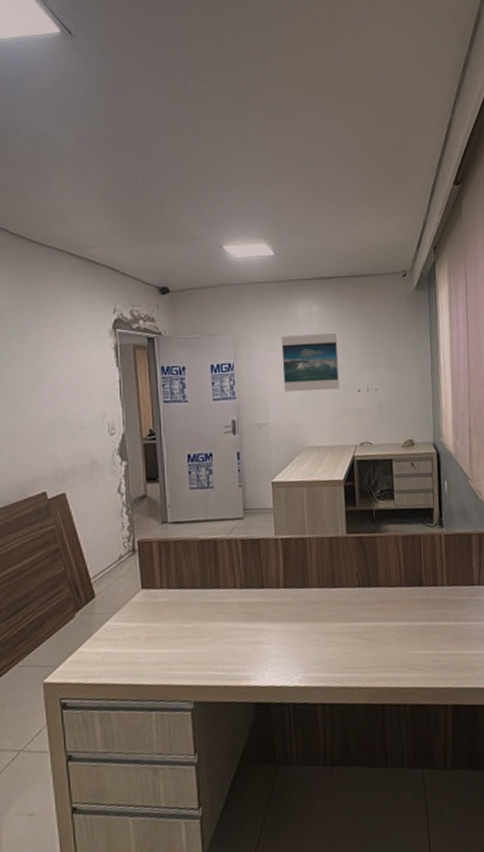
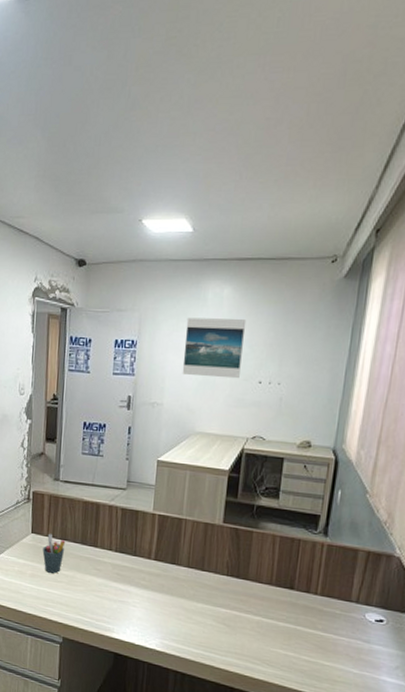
pen holder: none [157,584,184,631] -> present [42,533,66,574]

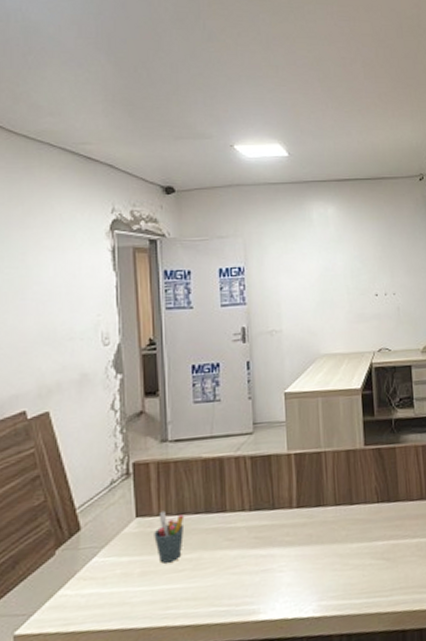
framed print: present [182,317,247,379] -> none [295,236,356,297]

